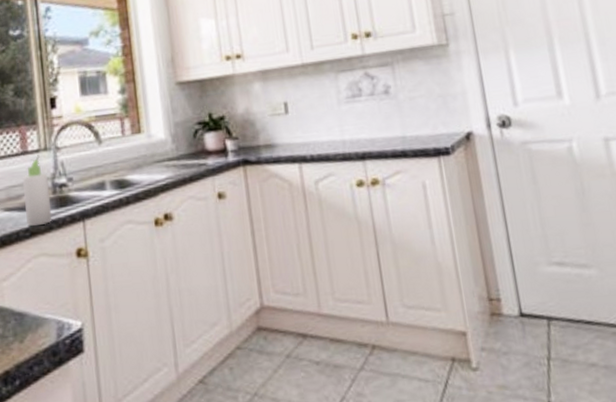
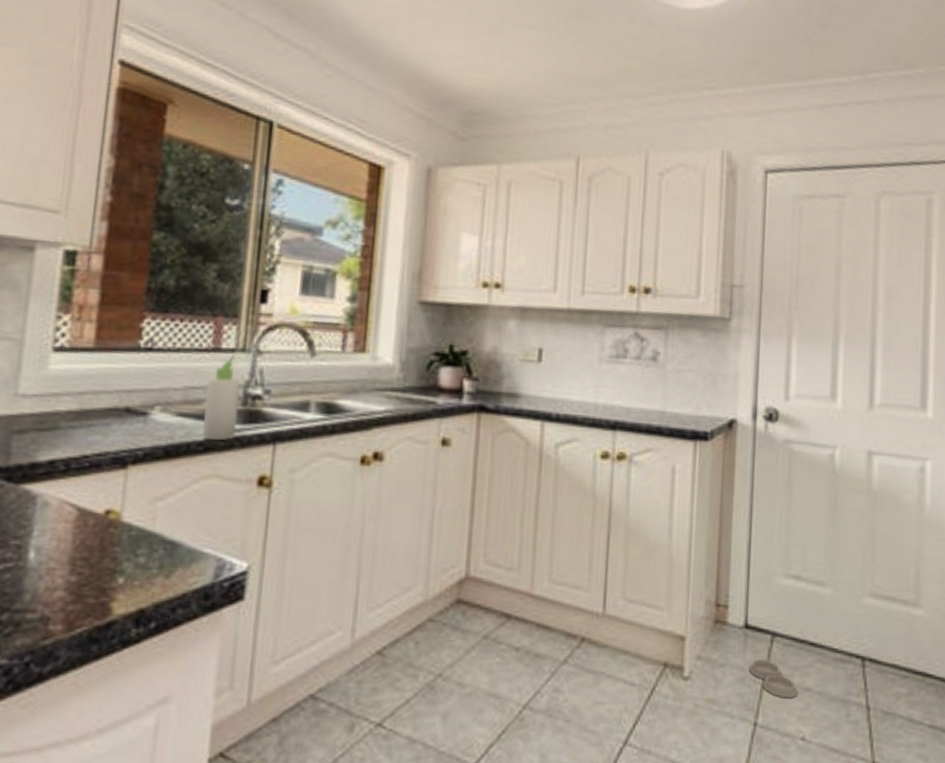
pet bowl: none [532,342,585,376] -> present [749,659,798,699]

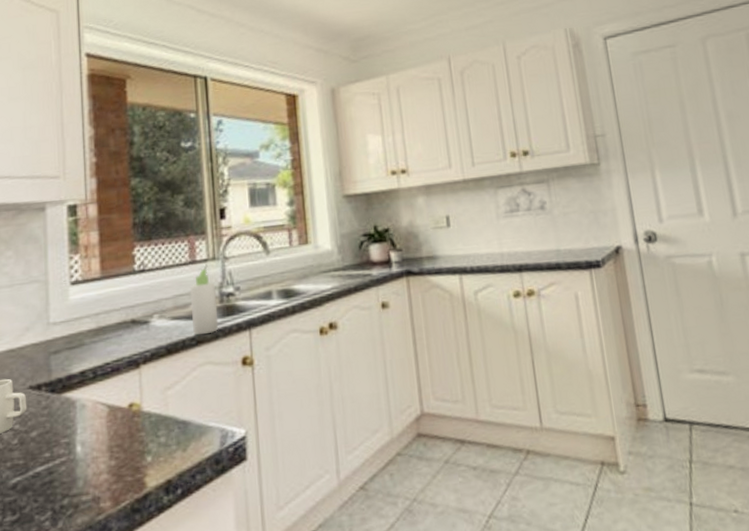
pet bowl: present [749,659,798,699] -> none [675,446,723,478]

